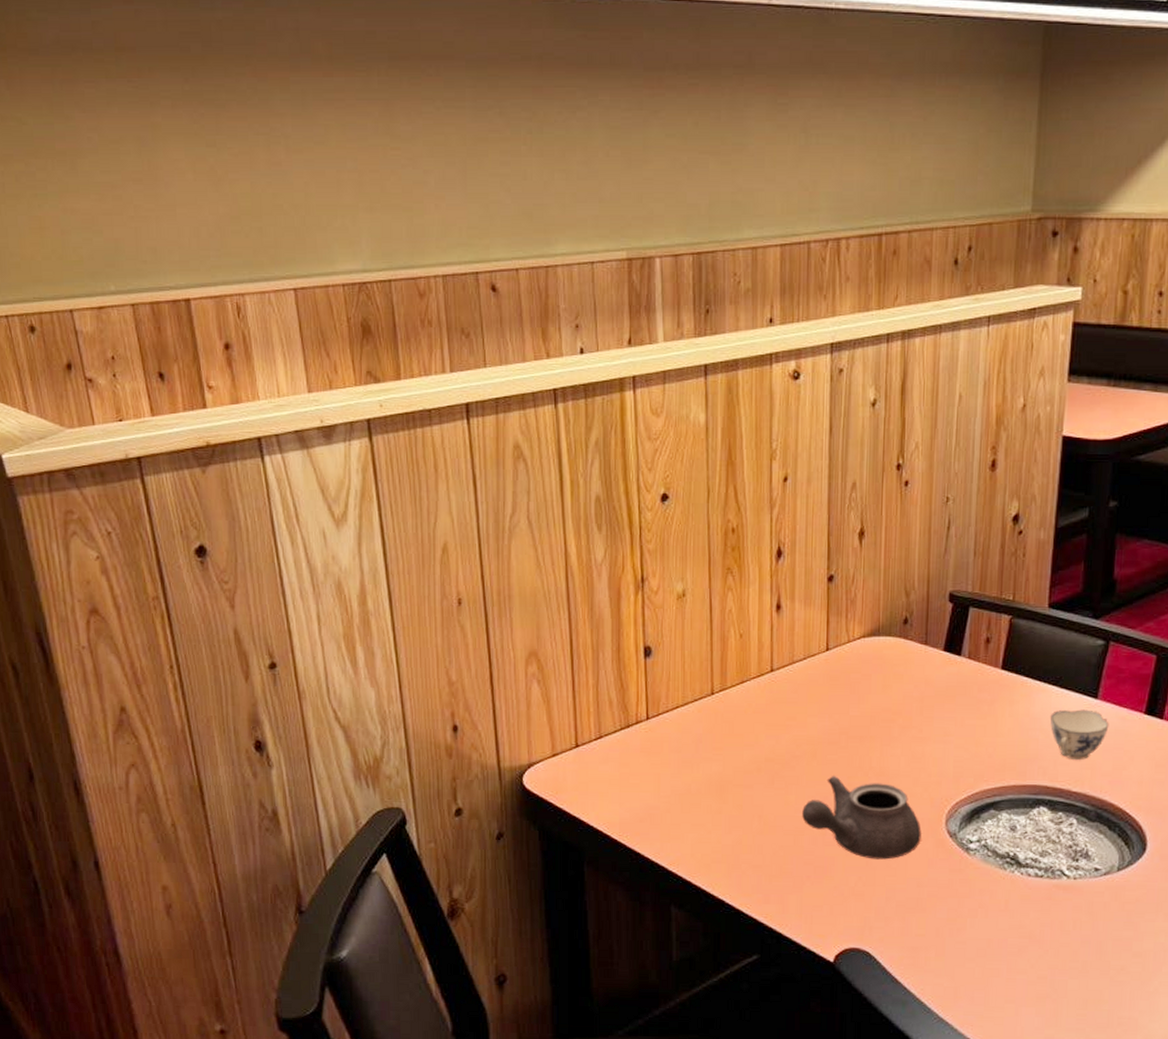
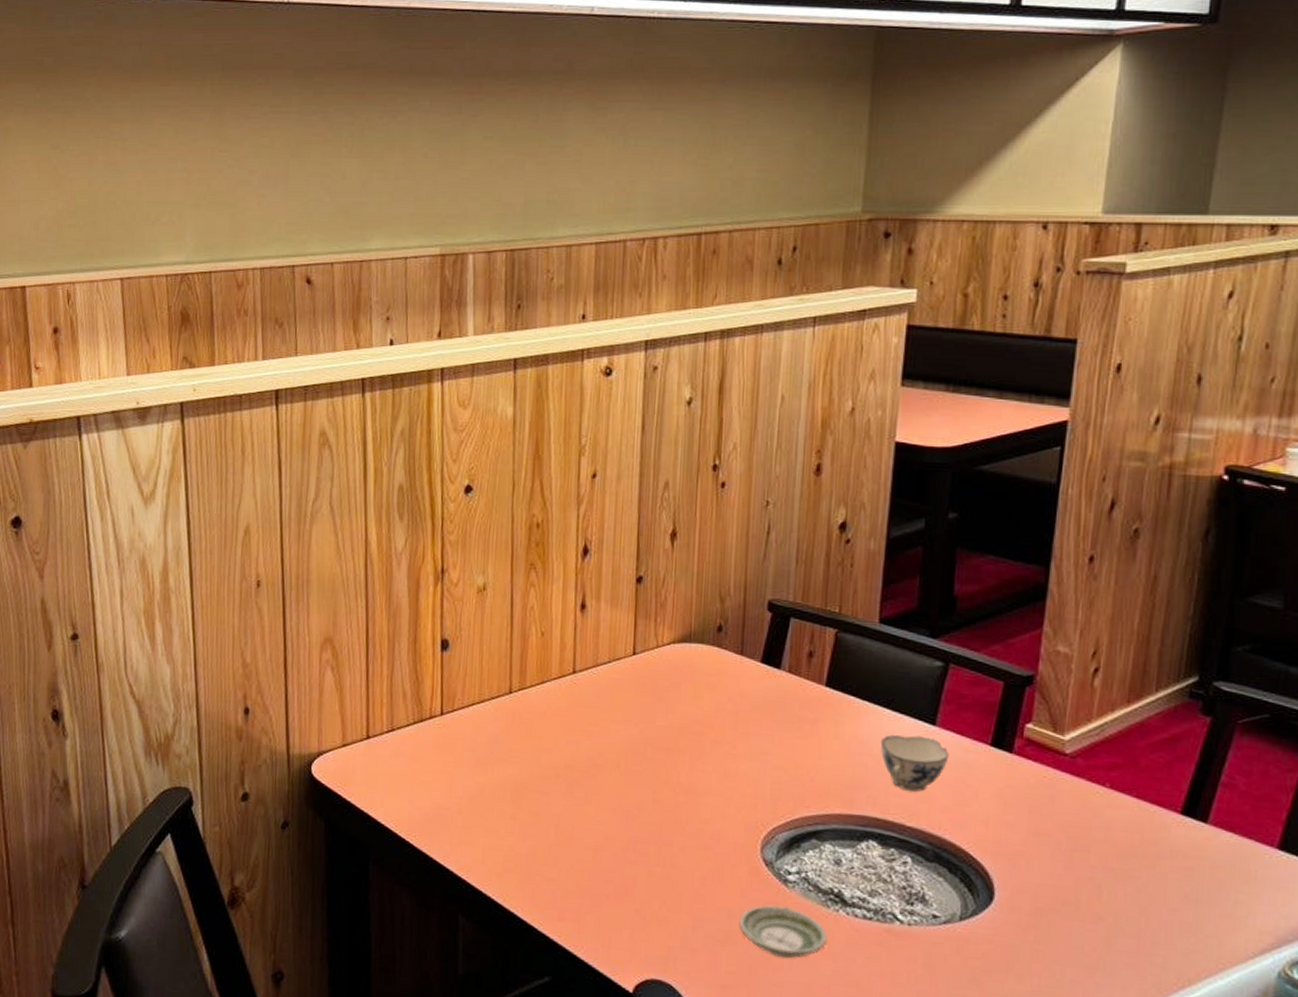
teapot: present [802,775,922,860] -> none [602,787,734,885]
saucer: none [927,872,1005,918] -> present [739,905,828,959]

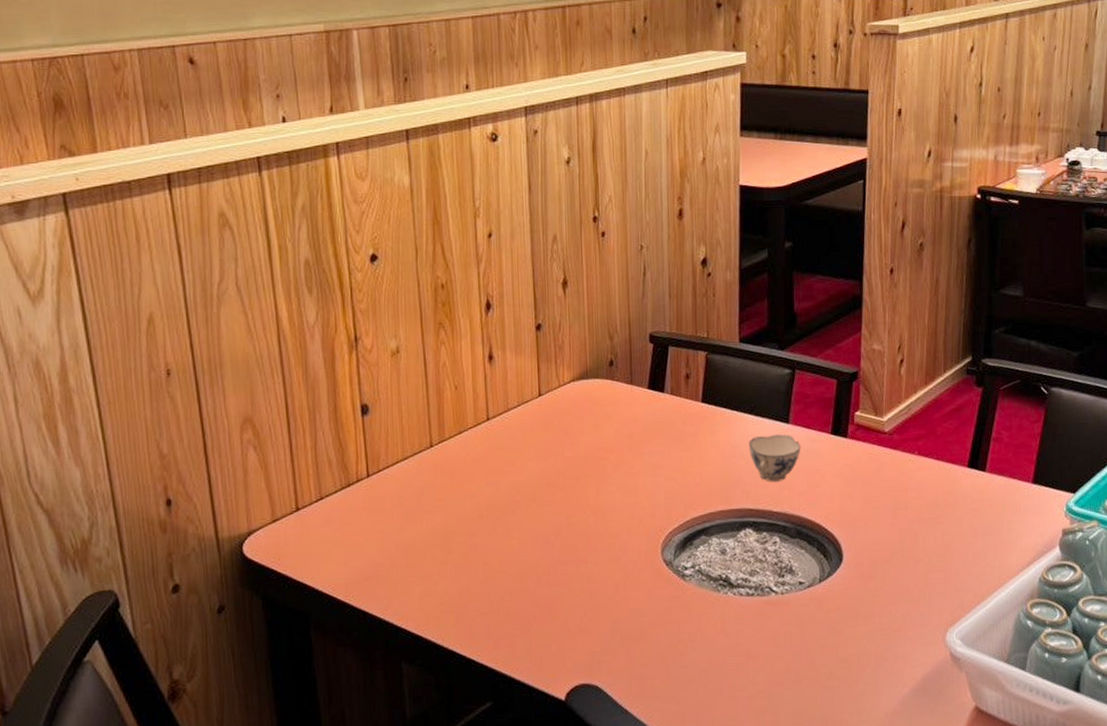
saucer: present [739,905,828,959] -> none [649,598,721,643]

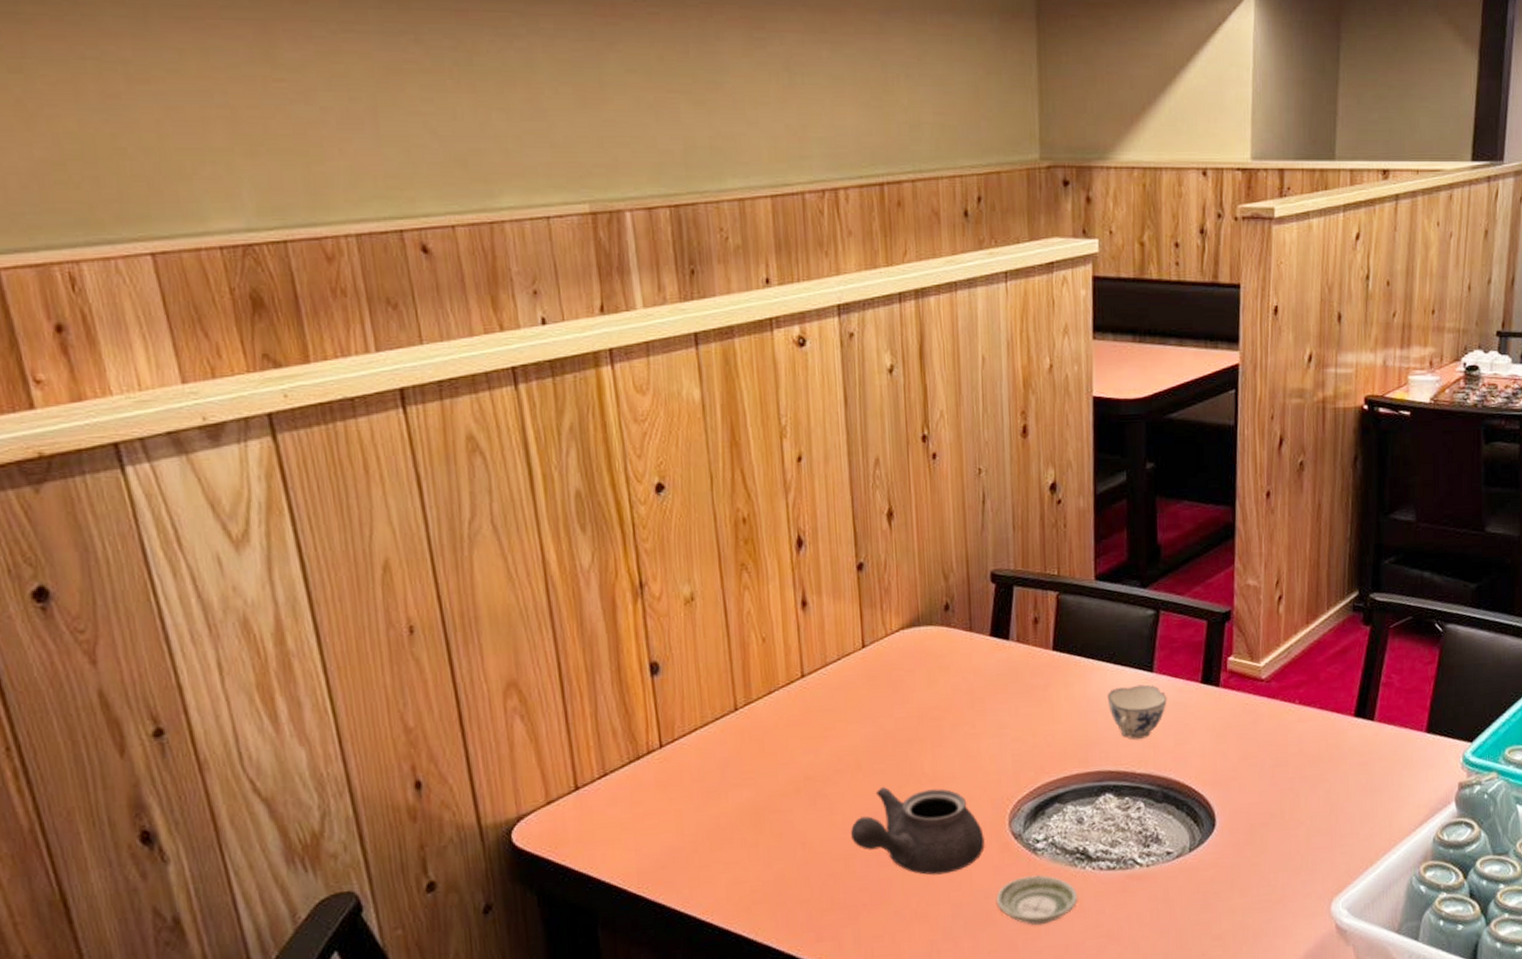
teapot: none [526,516,640,595] -> present [851,786,985,875]
saucer: none [649,598,721,643] -> present [996,874,1078,926]

